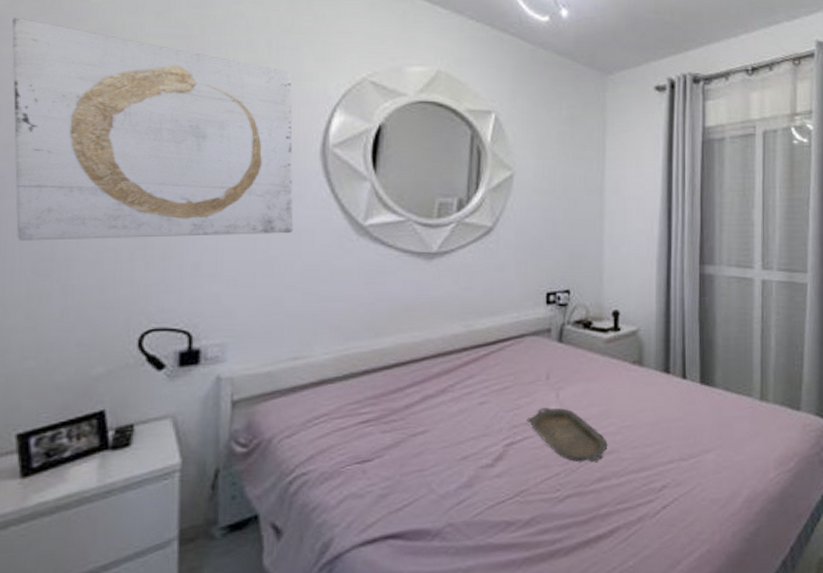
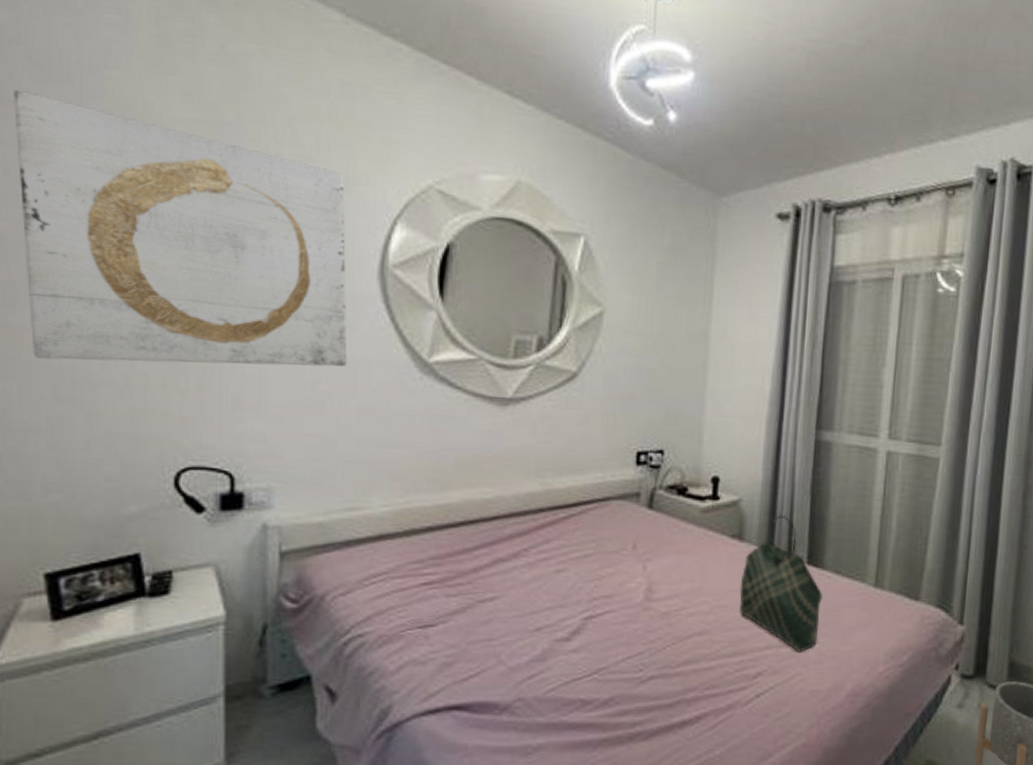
serving tray: present [526,407,608,462] -> none [608,580,699,642]
tote bag: none [642,340,716,465] -> present [739,514,823,652]

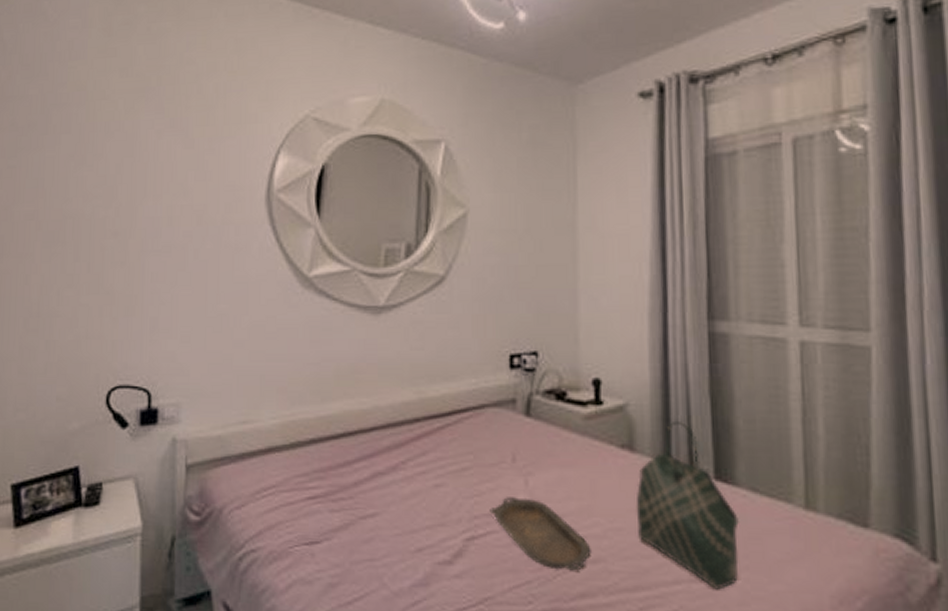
wall art: present [13,90,347,367] -> none [10,87,241,298]
serving tray: none [608,580,699,642] -> present [489,497,591,571]

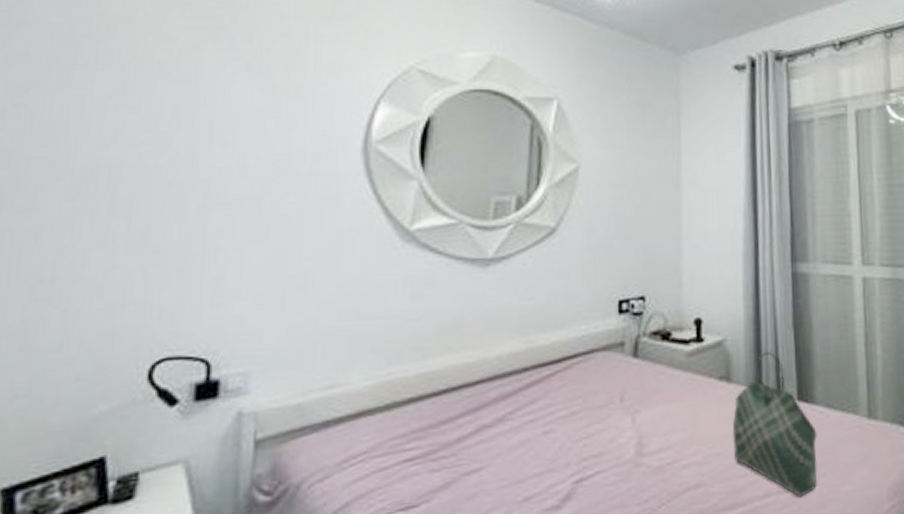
serving tray: present [489,497,591,571] -> none [598,434,693,500]

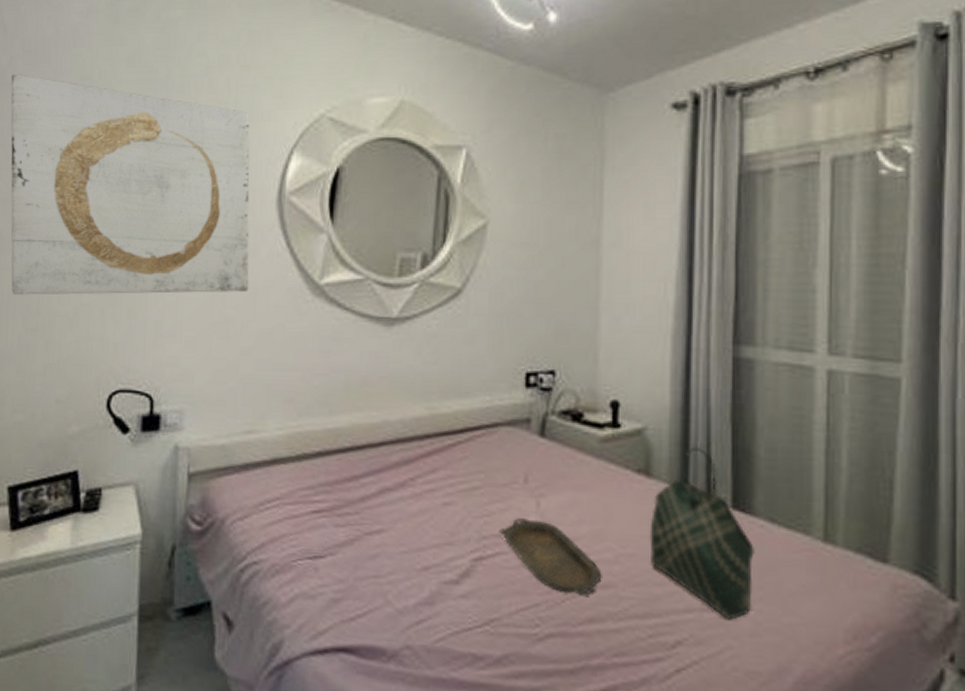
wall art: none [14,13,331,261] -> present [11,74,250,295]
serving tray: none [598,434,693,500] -> present [499,518,602,596]

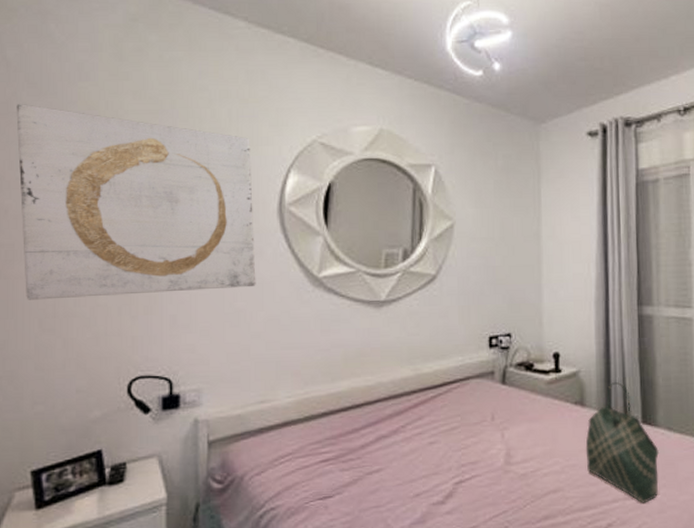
serving tray: present [499,518,602,596] -> none [474,447,553,500]

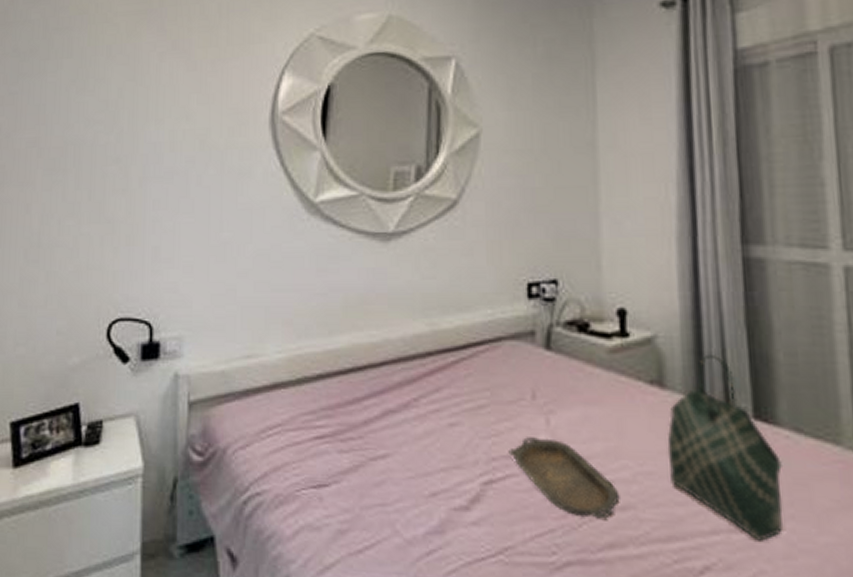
wall art: present [16,104,256,300] -> none [12,12,245,227]
serving tray: none [474,447,553,500] -> present [508,437,620,519]

